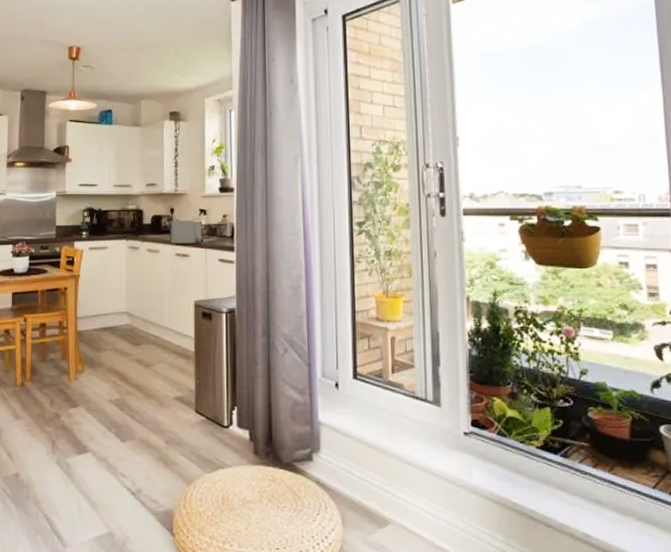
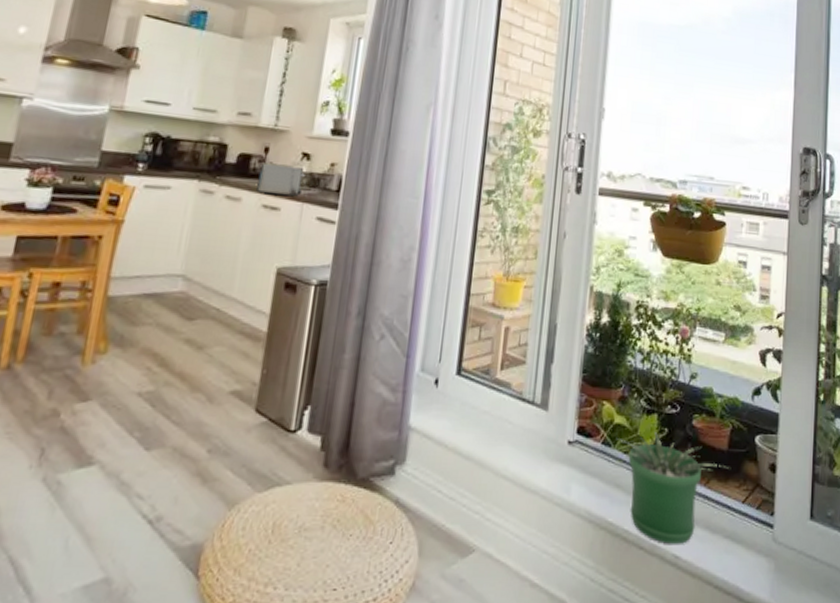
planter: none [510,424,632,524] -> present [616,432,728,544]

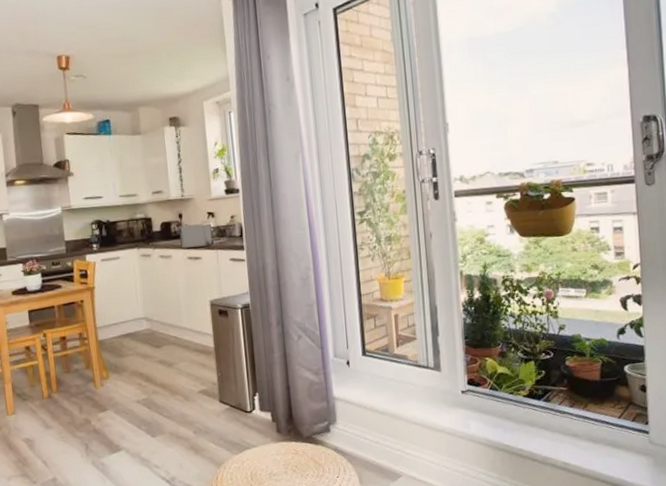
planter: present [616,432,728,544] -> none [501,375,602,455]

